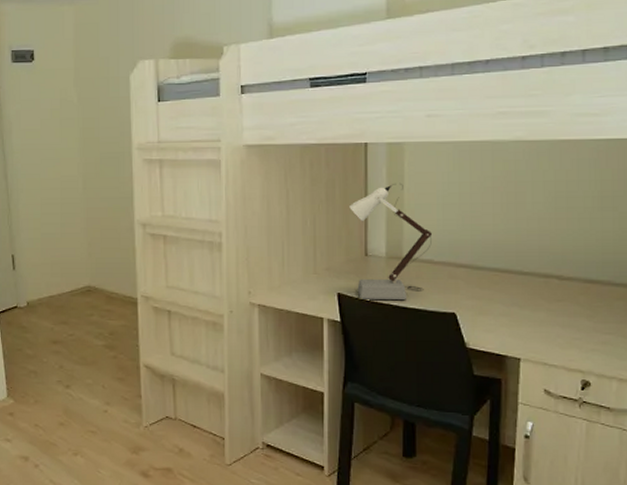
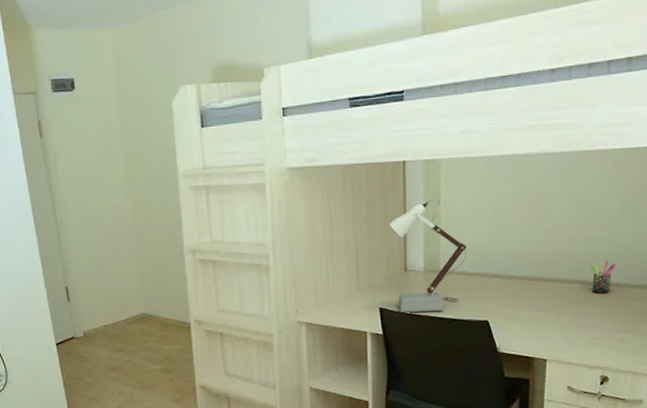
pen holder: none [568,255,596,290] -> present [591,260,616,294]

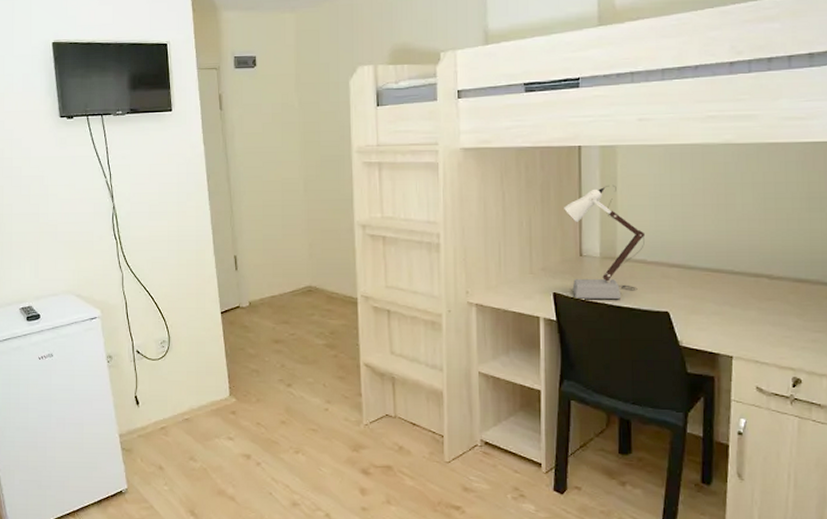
pen holder: present [591,260,616,294] -> none [778,255,805,289]

